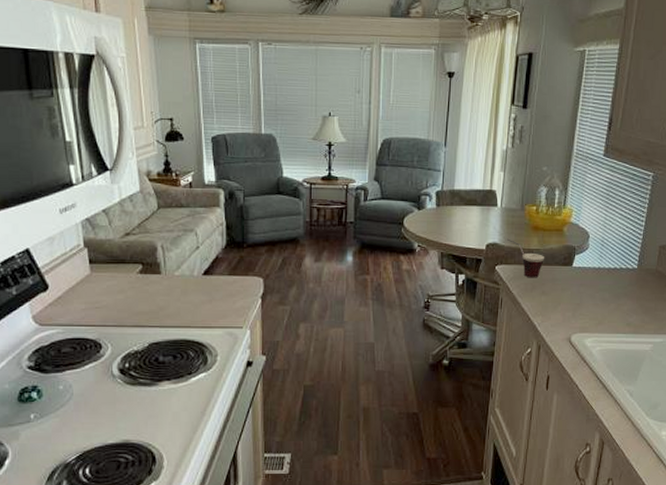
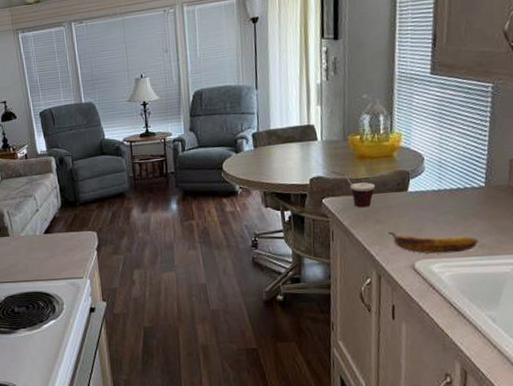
banana: none [551,304,626,329] -> present [388,232,478,254]

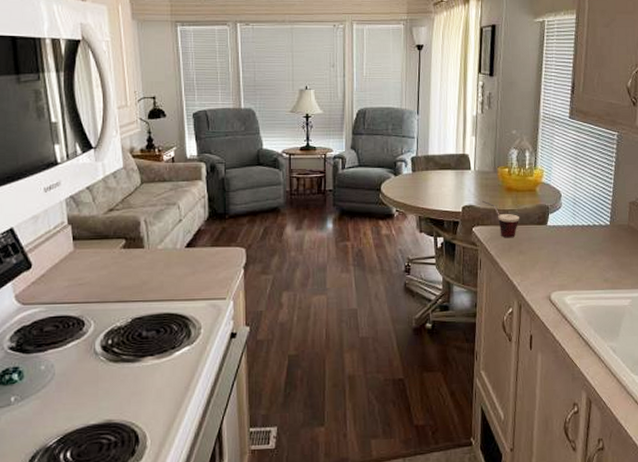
banana: present [388,232,478,254] -> none [529,263,603,286]

